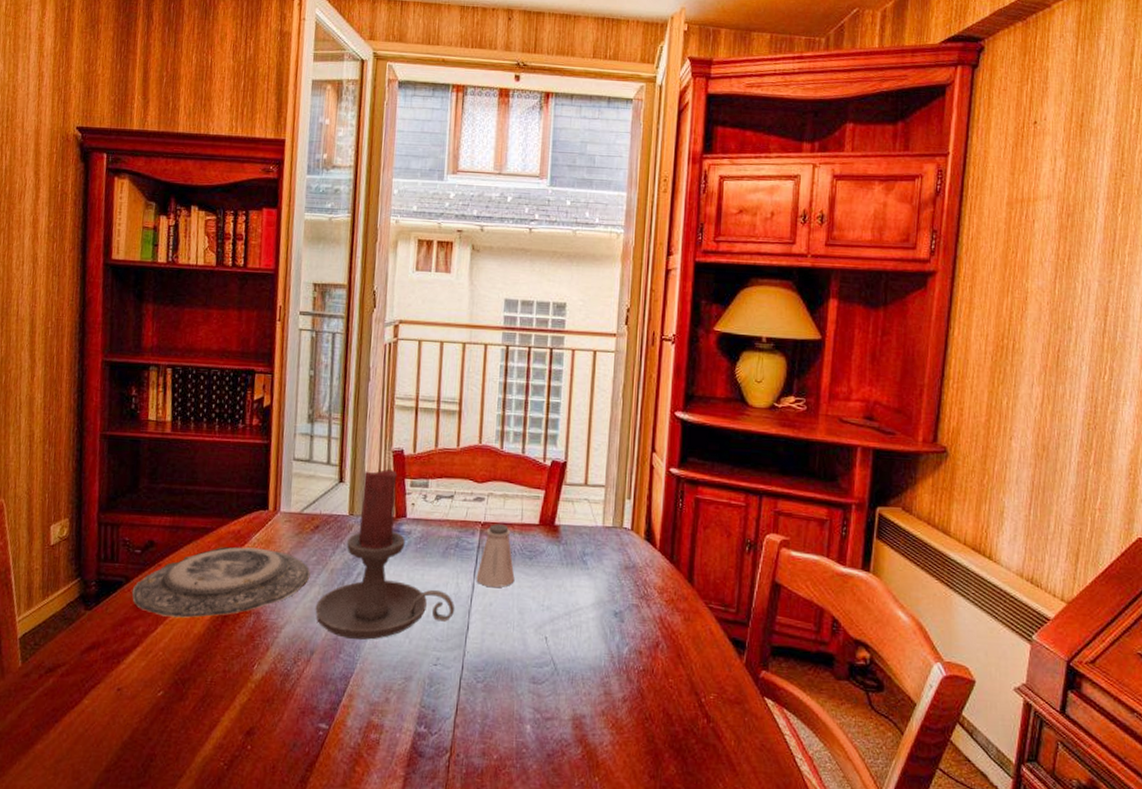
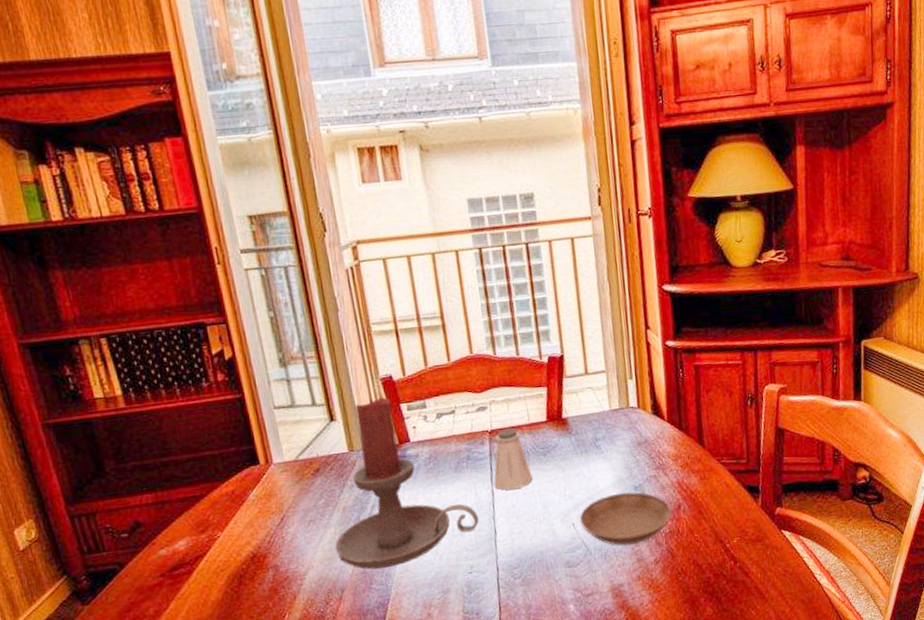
plate: present [132,546,311,619] -> none [129,502,322,593]
saucer: none [553,615,648,676] -> present [579,492,671,546]

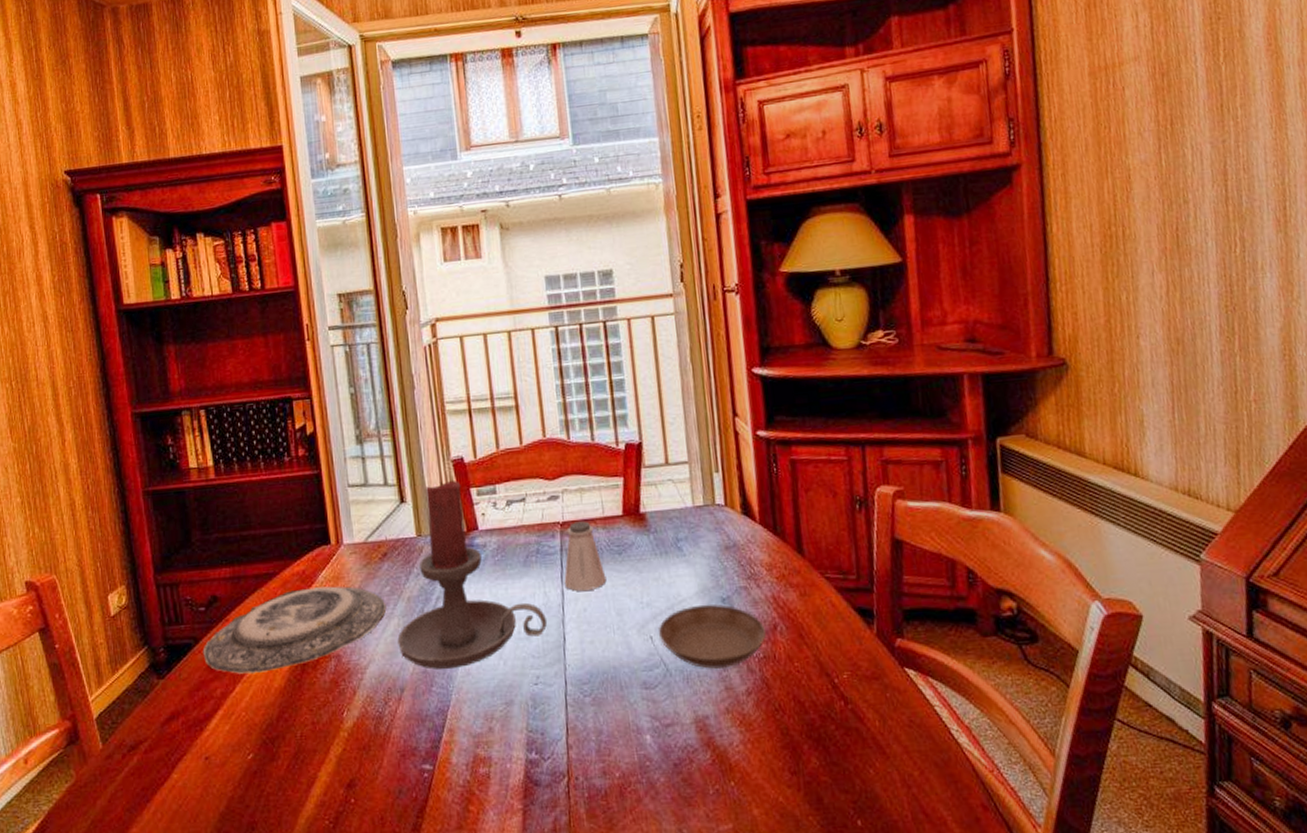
plate: none [129,502,322,593] -> present [202,586,387,675]

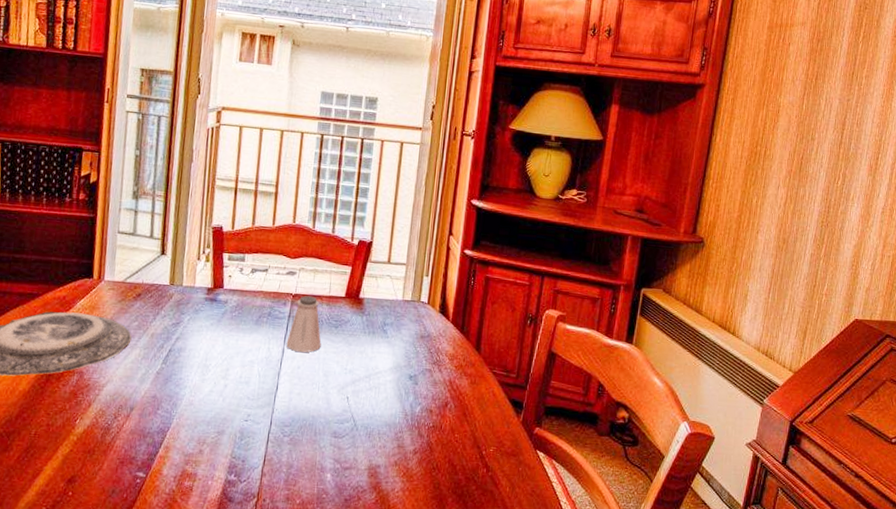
candle holder: present [397,481,548,669] -> none [135,243,266,398]
saucer: present [658,604,766,670] -> none [353,378,438,431]

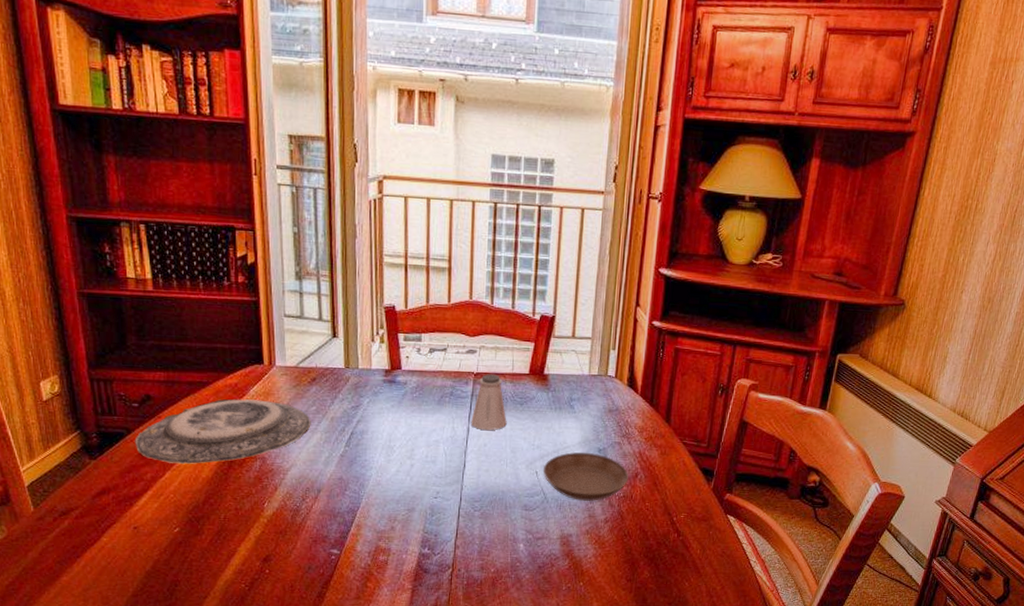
saucer: none [353,378,438,431] -> present [542,452,628,502]

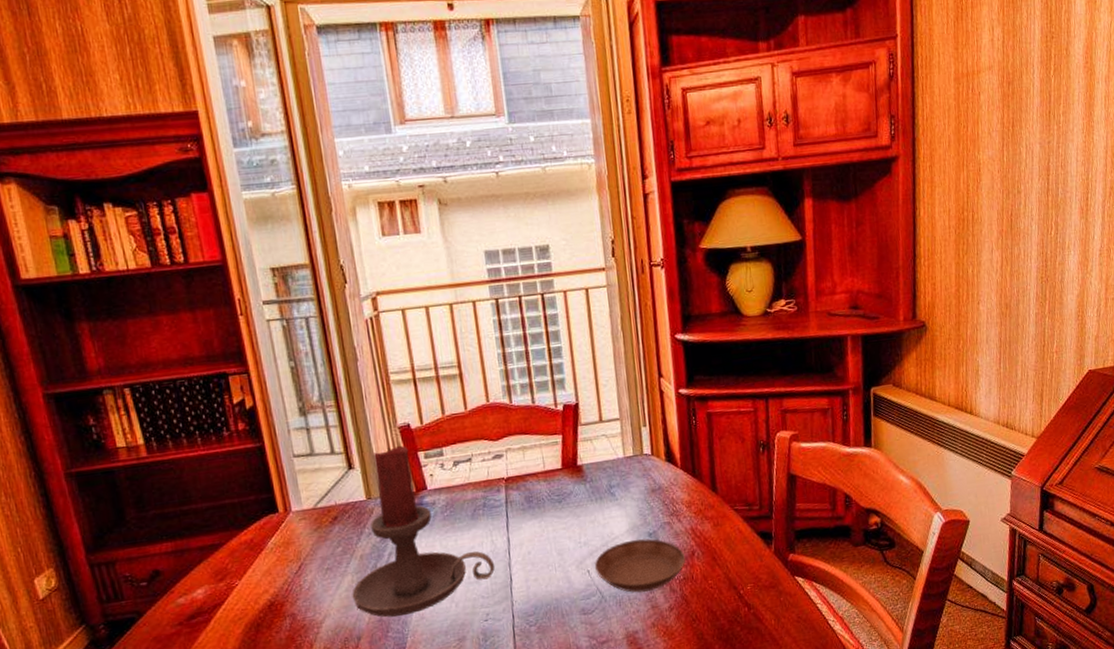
plate: present [135,398,311,465] -> none [148,550,340,641]
candle holder: none [319,324,452,479] -> present [352,446,495,617]
saltshaker: present [471,374,507,431] -> none [509,475,548,537]

